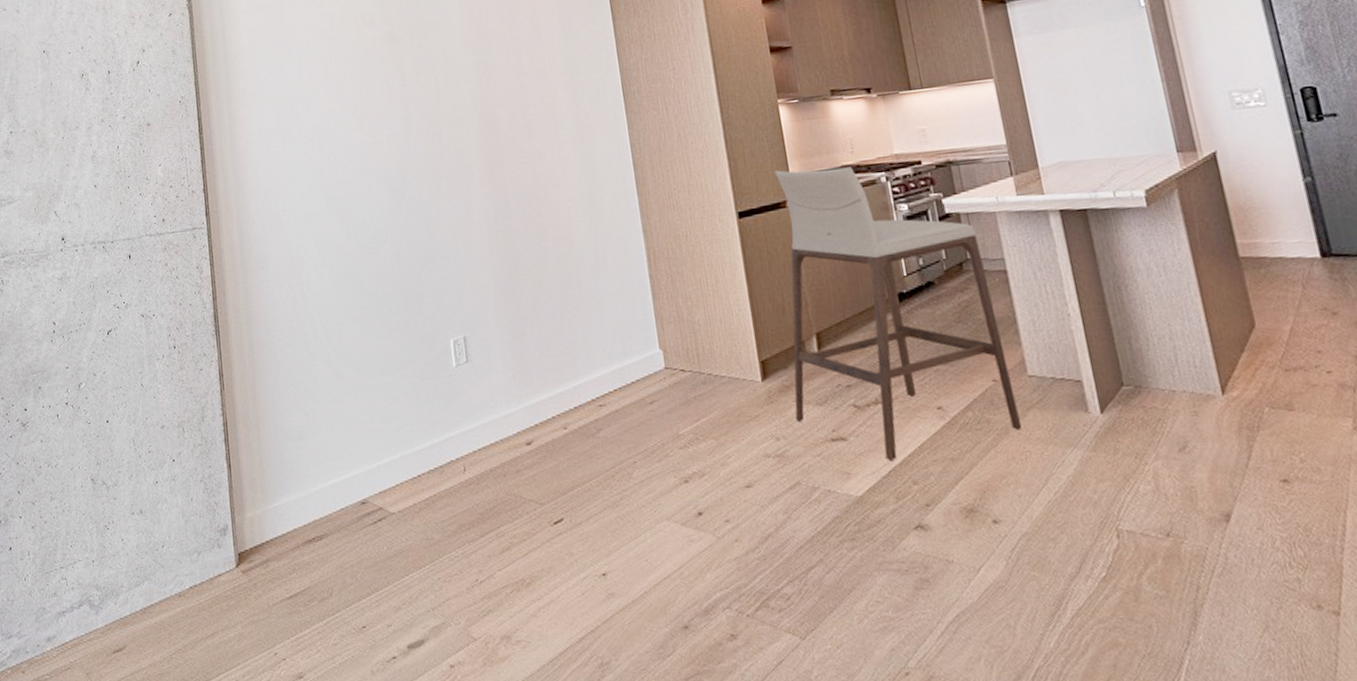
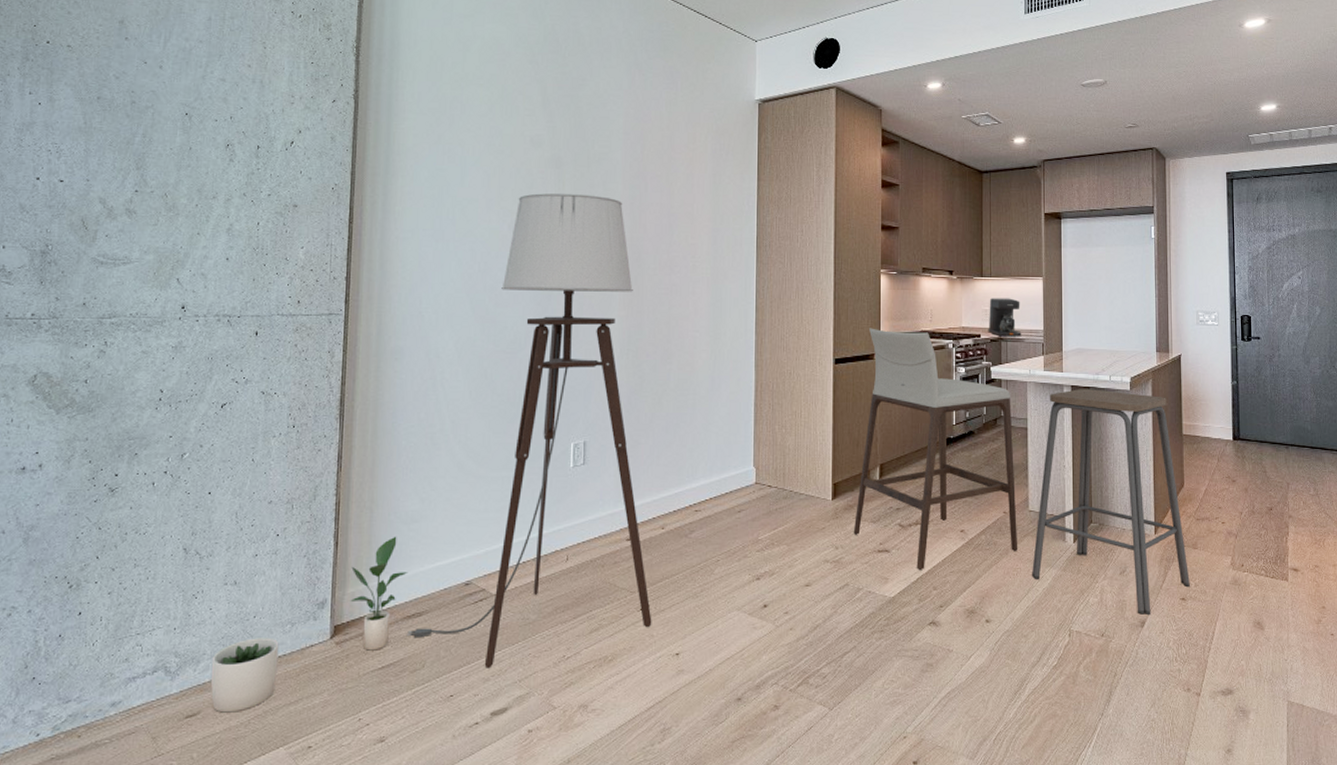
planter: none [129,567,191,648] -> present [210,637,279,713]
potted plant: none [247,454,303,579] -> present [350,536,408,651]
floor lamp: none [309,66,570,596] -> present [406,193,652,669]
coffee maker: none [926,110,978,160] -> present [988,298,1022,337]
bar stool: none [1031,209,1293,505] -> present [1032,389,1190,615]

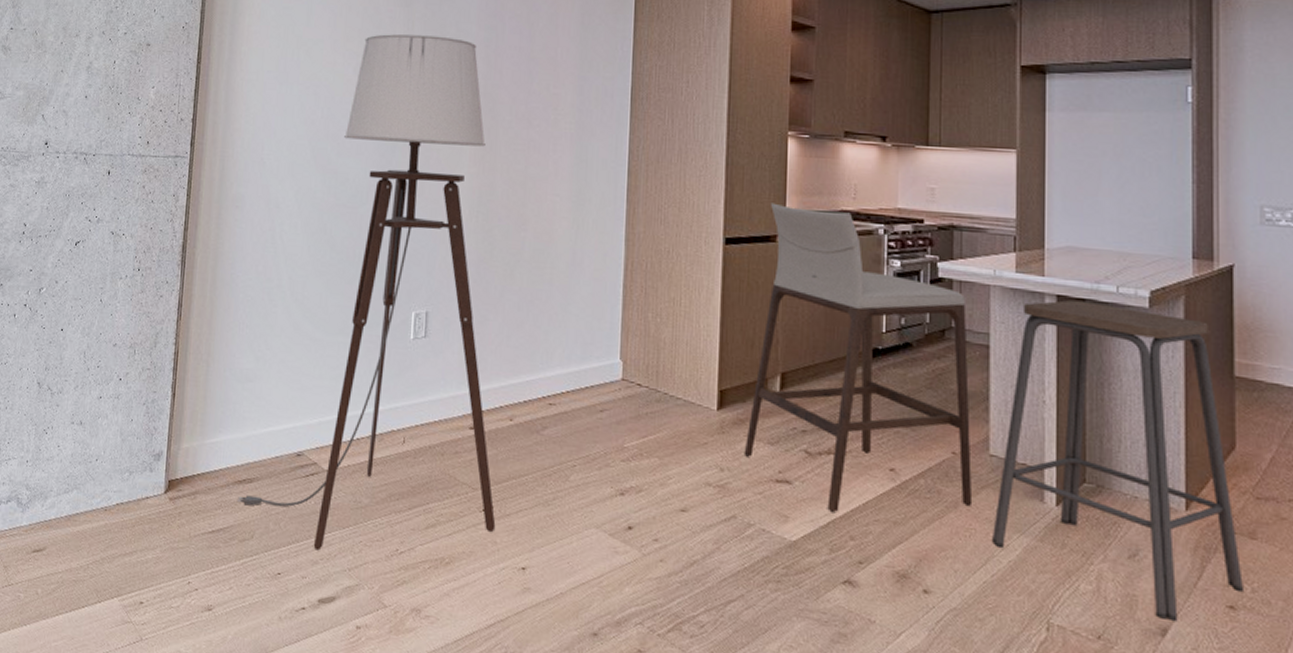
planter: present [210,637,279,713] -> none [55,481,118,555]
potted plant: present [350,536,408,651] -> none [184,393,241,513]
coffee maker: present [988,298,1022,337] -> none [934,173,984,226]

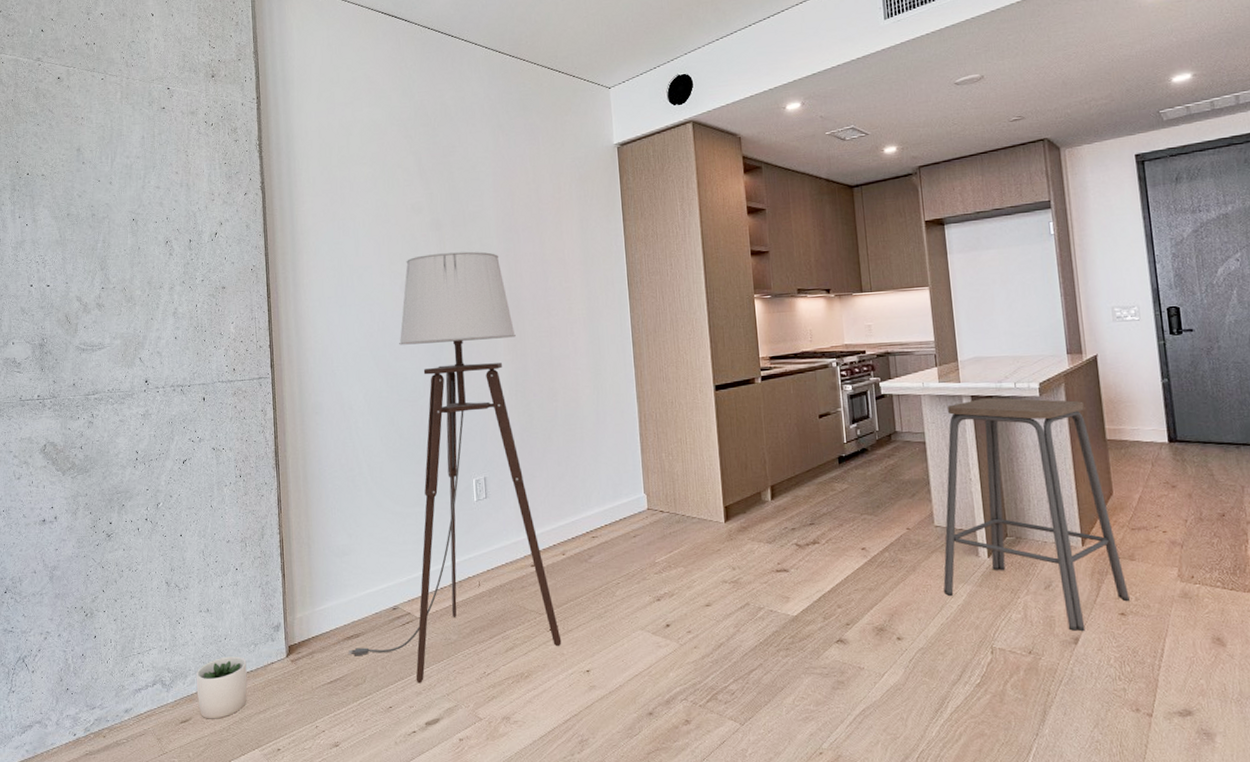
planter: none [55,481,118,555] -> present [196,656,248,719]
bar stool: present [744,203,973,513] -> none [748,352,927,590]

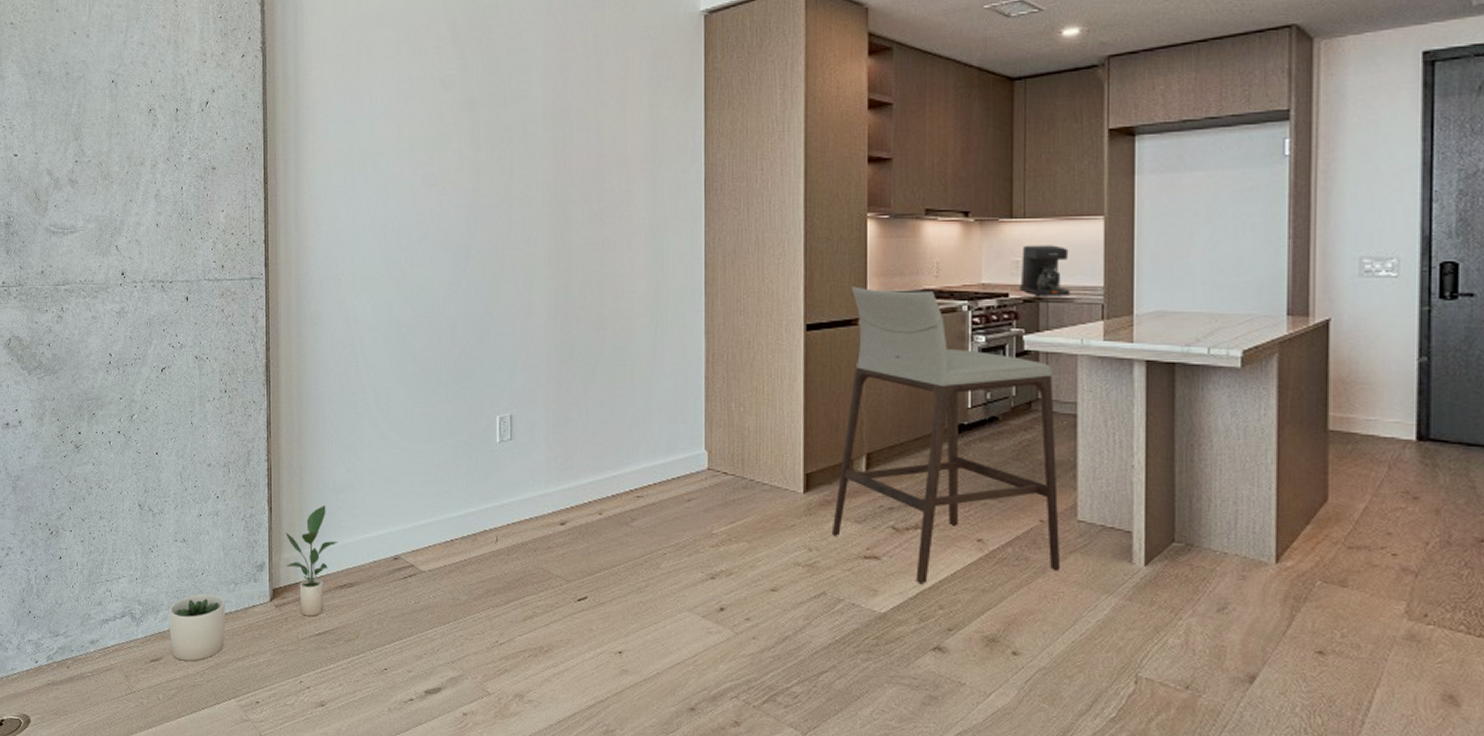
potted plant: none [297,567,344,667] -> present [285,504,339,617]
floor lamp: present [347,251,562,684] -> none [339,139,591,646]
bar stool: none [748,352,927,590] -> present [831,286,1061,585]
coffee maker: none [872,311,911,351] -> present [1019,245,1071,296]
bar stool: present [943,398,1130,631] -> none [1081,365,1333,668]

